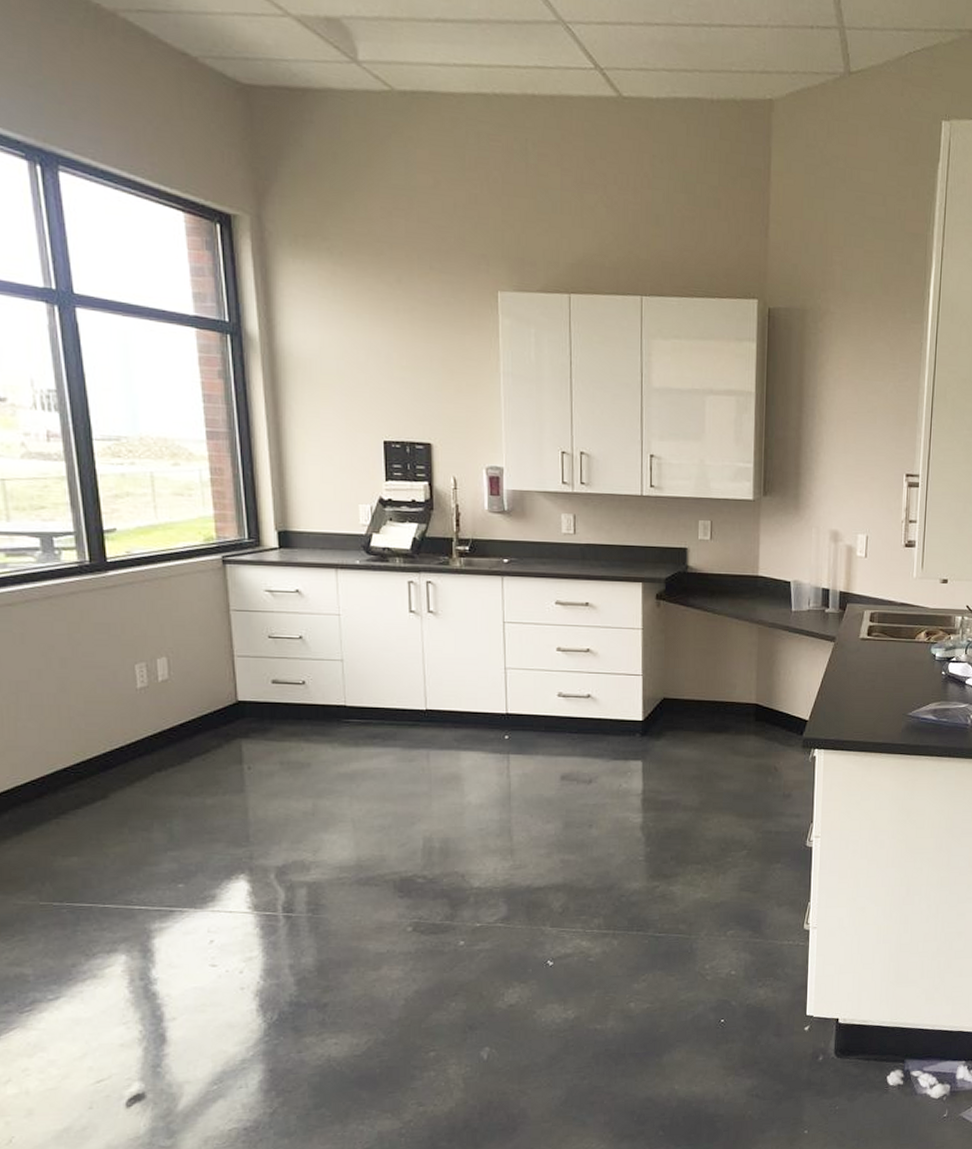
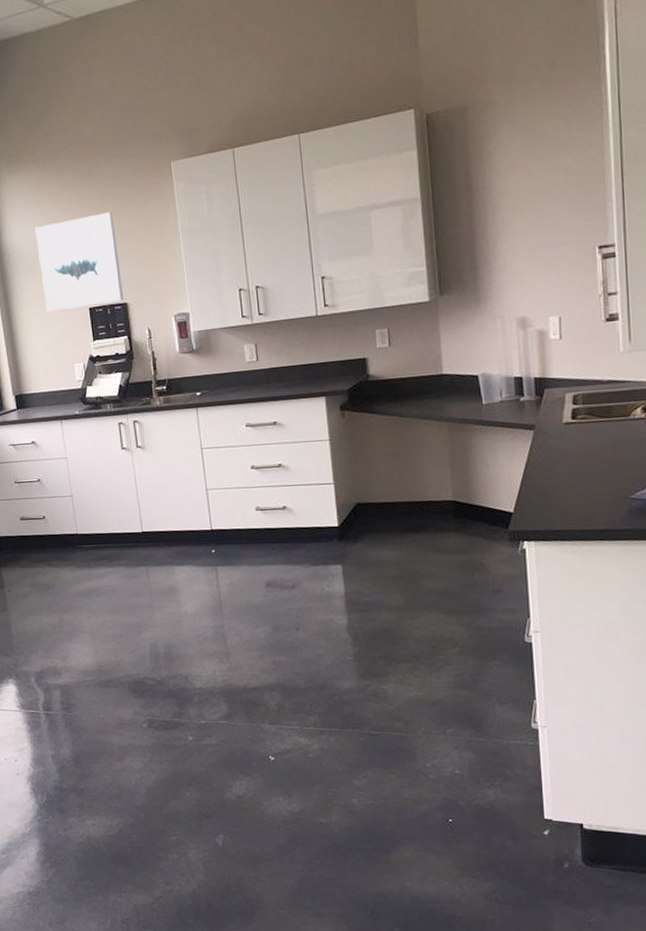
wall art: none [322,330,427,440] -> present [35,211,124,311]

